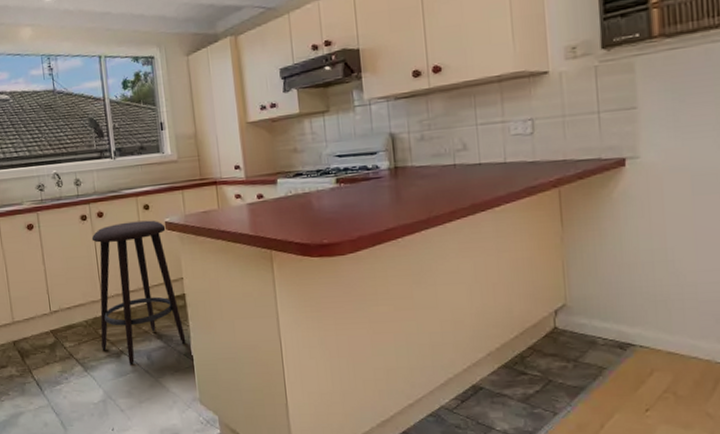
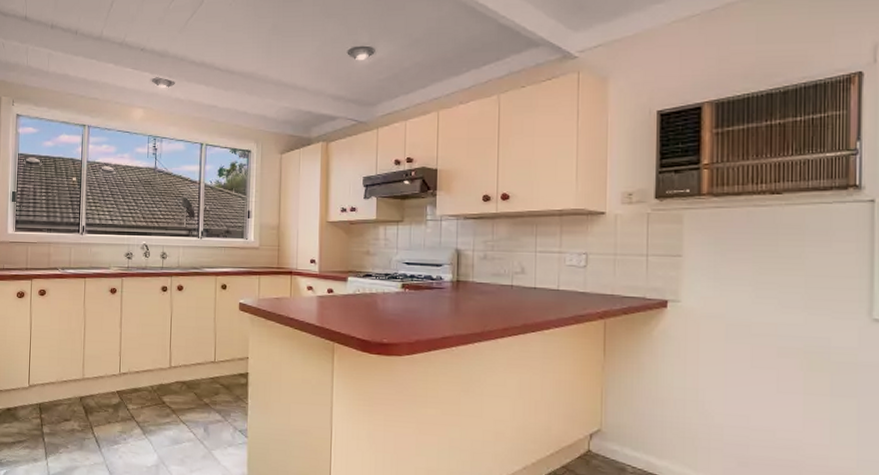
stool: present [91,220,186,366] -> none [163,298,243,435]

